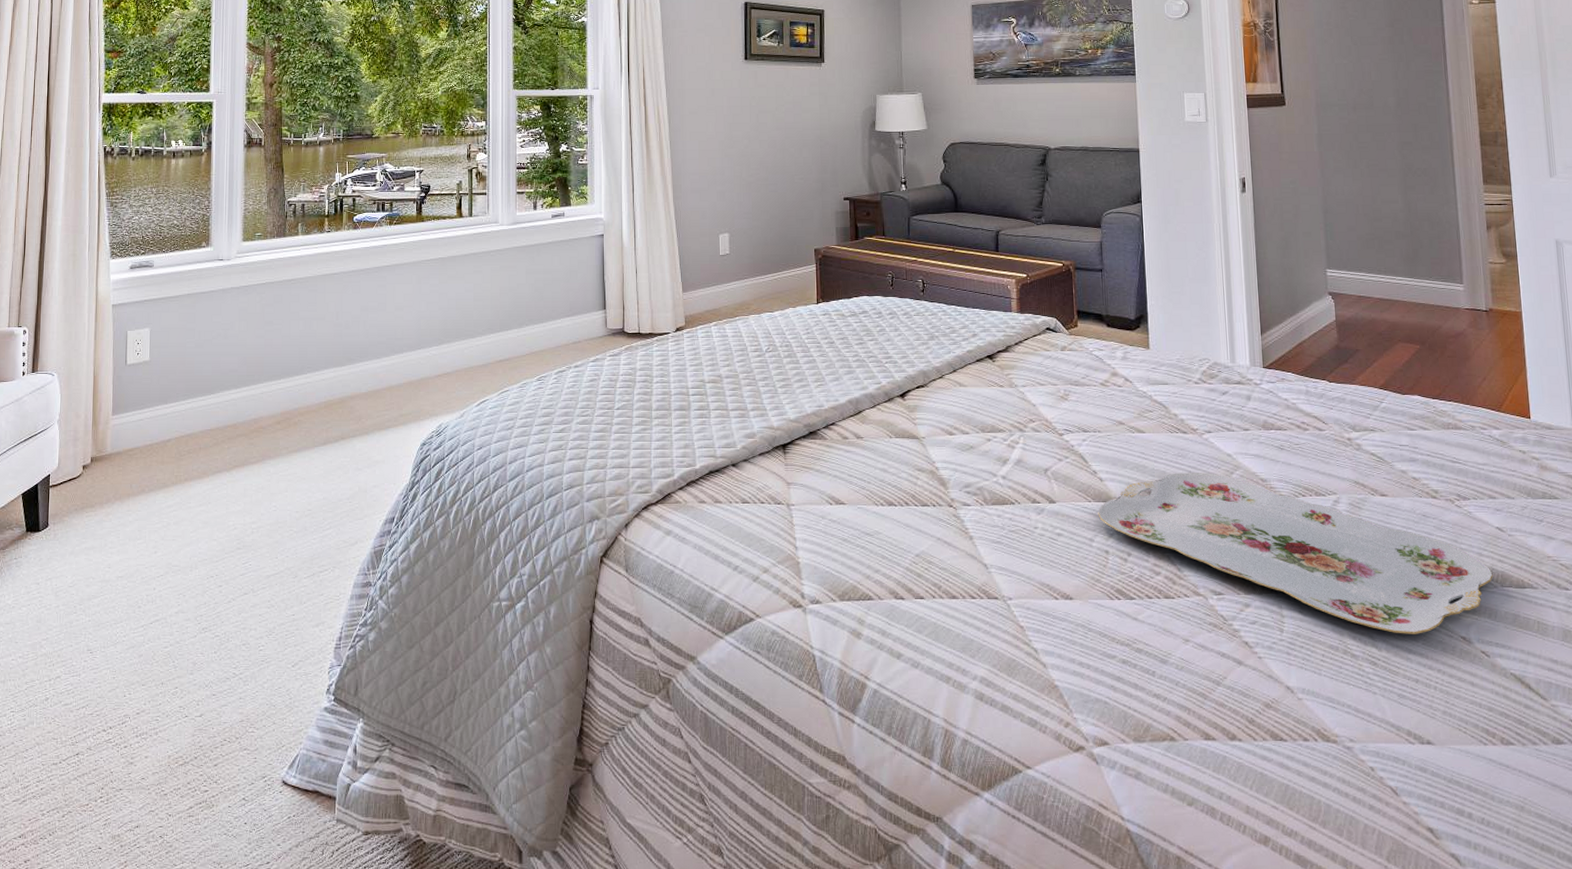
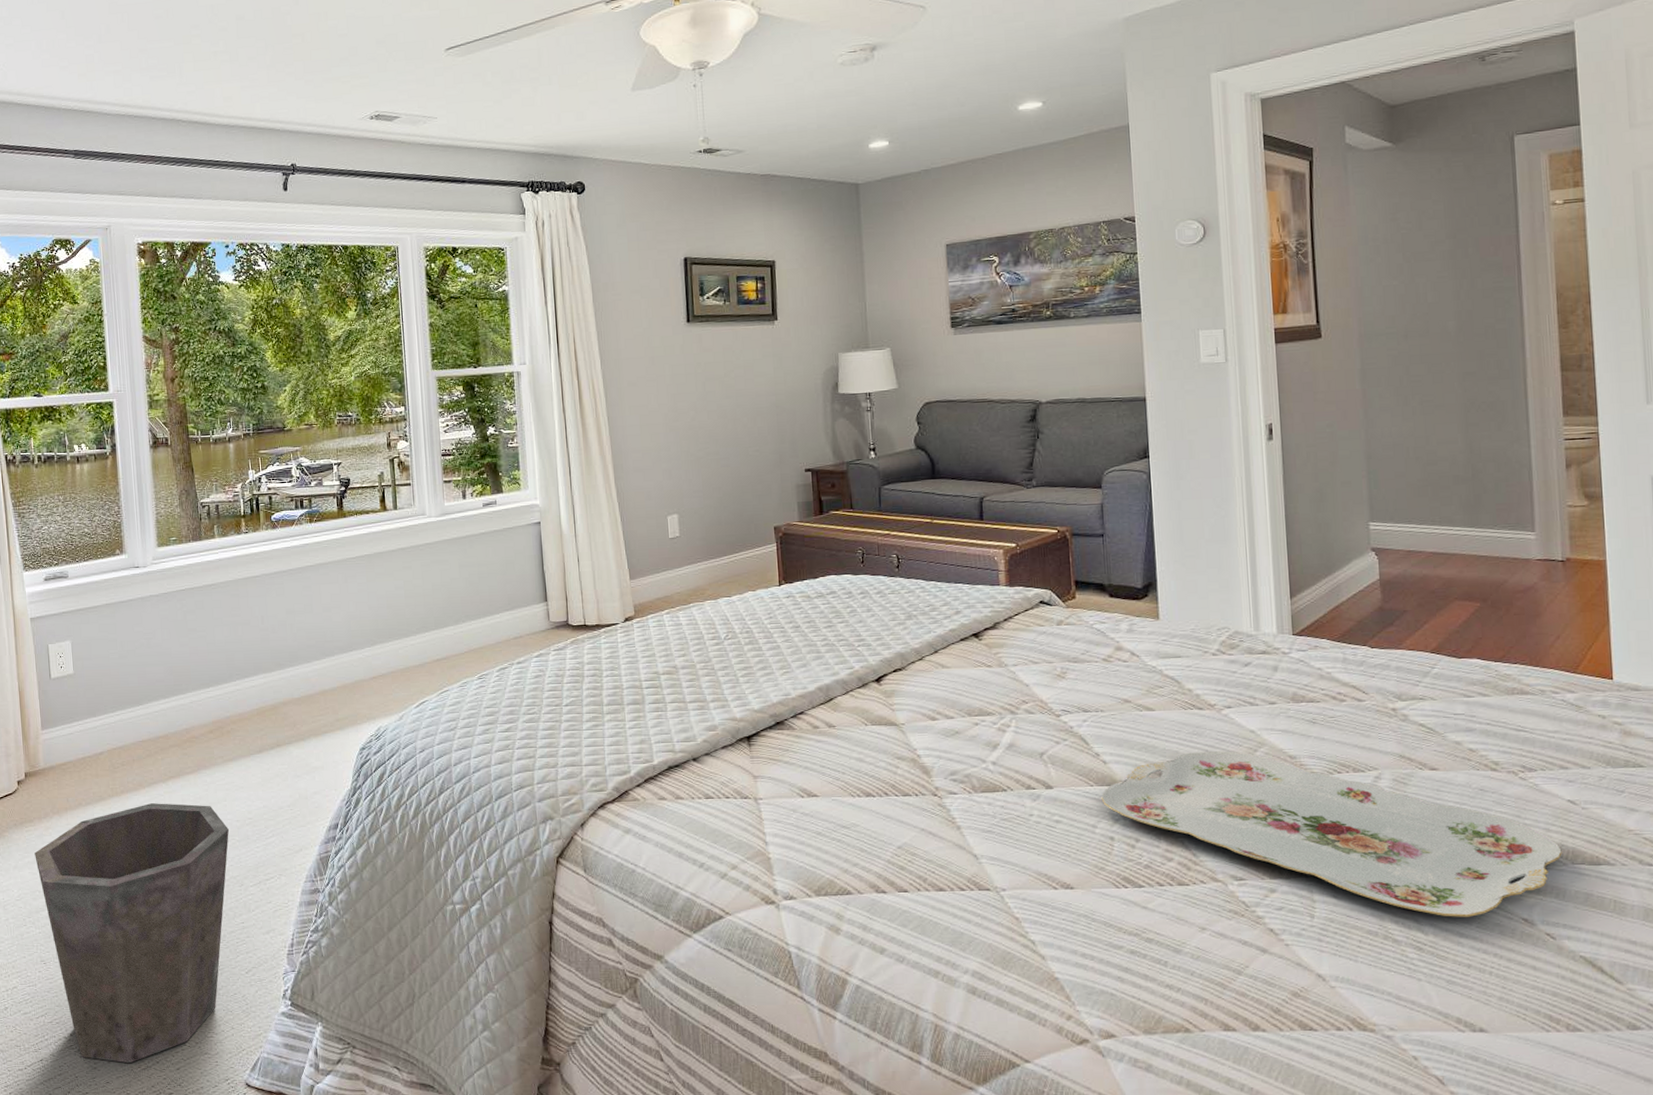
waste bin: none [92,492,288,759] -> present [35,803,230,1064]

